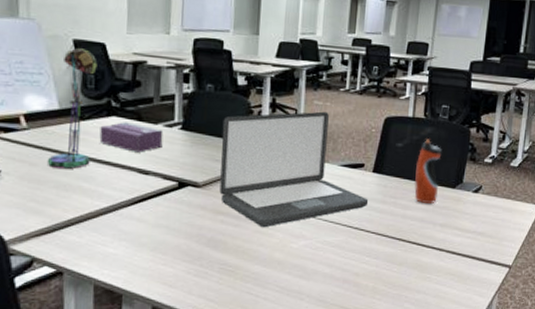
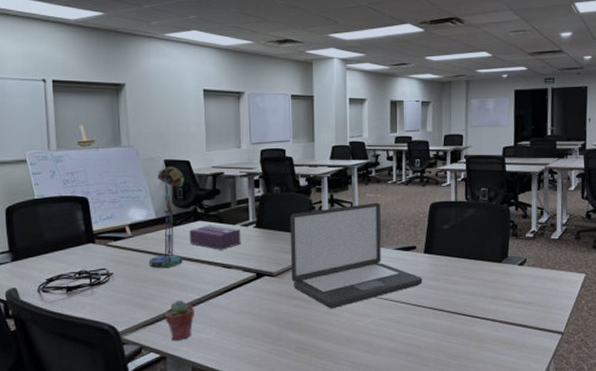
potted succulent: none [64,208,101,254] -> present [165,300,194,340]
water bottle: present [414,138,442,205] -> none [462,219,485,279]

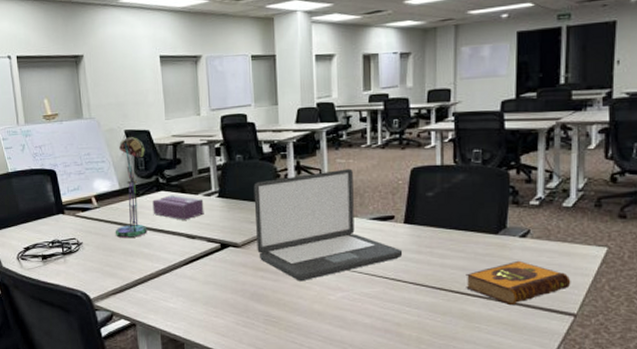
potted succulent: present [165,300,194,340] -> none [133,270,161,308]
hardback book: none [475,286,559,325] -> present [465,260,571,304]

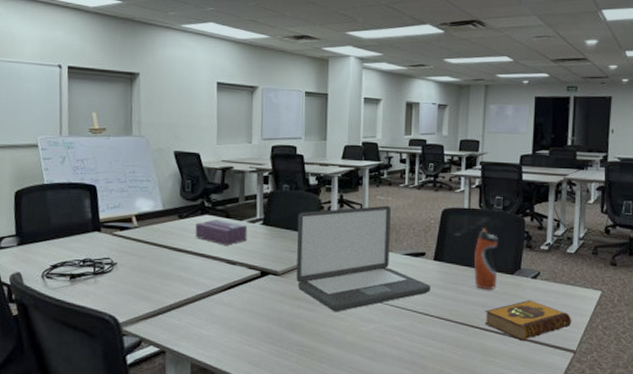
desk lamp: present [115,135,147,238] -> none [153,156,194,260]
water bottle: none [450,185,478,252] -> present [473,228,498,290]

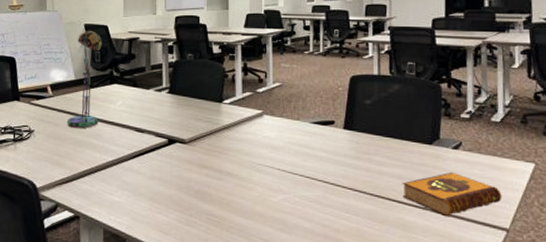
desk lamp: none [153,156,194,260] -> present [66,28,102,128]
tissue box: present [195,219,248,246] -> none [105,88,154,114]
laptop: present [296,205,431,312] -> none [202,73,342,182]
water bottle: present [473,228,498,290] -> none [387,95,414,161]

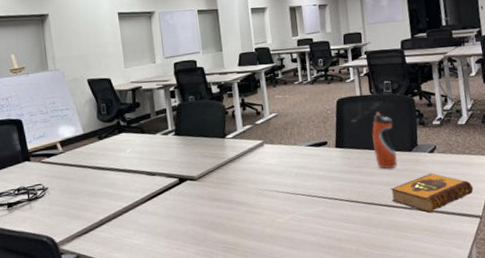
desk lamp: present [66,28,102,128] -> none [79,83,111,180]
water bottle: none [387,95,414,161] -> present [372,112,398,169]

